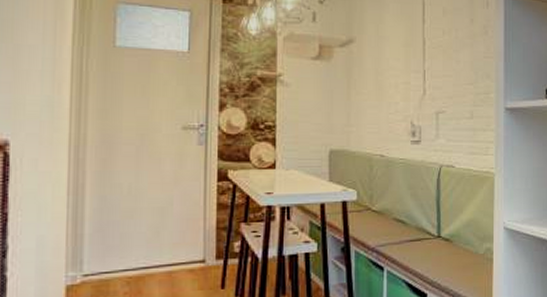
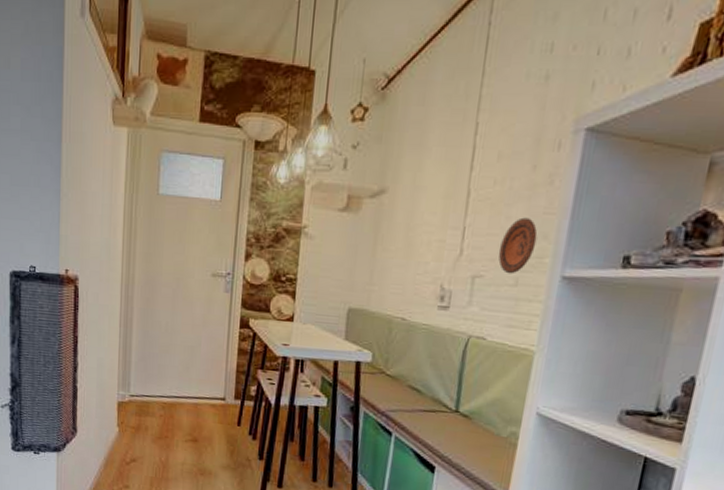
decorative plate: none [454,61,482,109] -> present [498,217,538,274]

